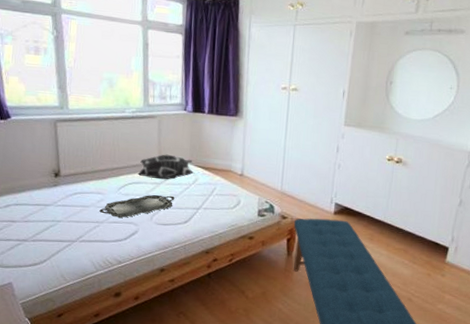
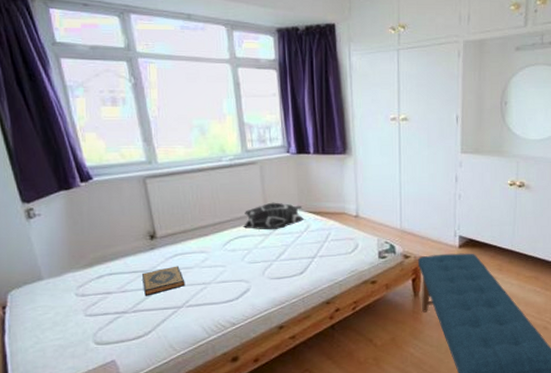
hardback book: none [43,203,81,228] -> present [141,266,185,296]
serving tray: present [99,194,175,219] -> none [205,246,287,277]

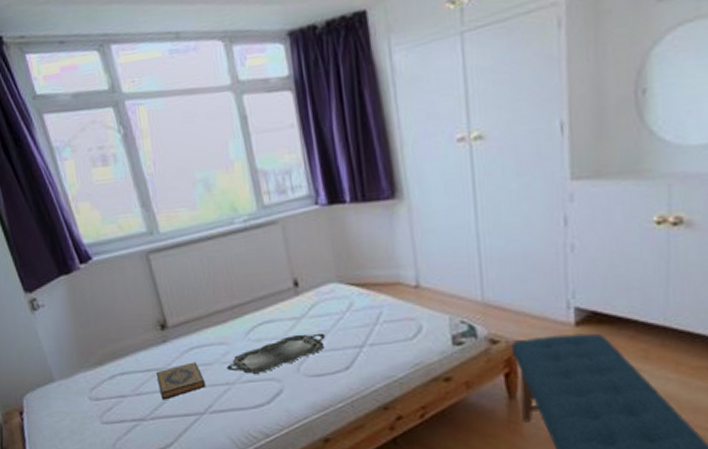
serving tray: none [205,246,287,277] -> present [226,333,325,375]
decorative pillow: present [243,202,305,230] -> none [267,273,346,312]

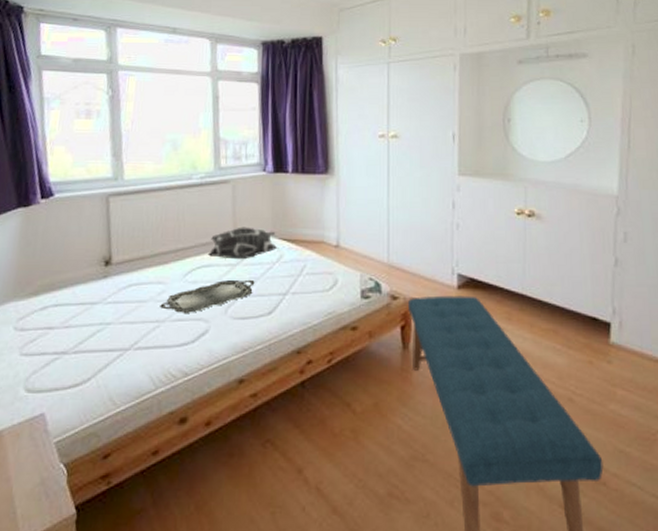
hardback book: present [155,362,206,400] -> none [89,298,137,334]
decorative pillow: none [267,273,346,312] -> present [207,227,278,260]

